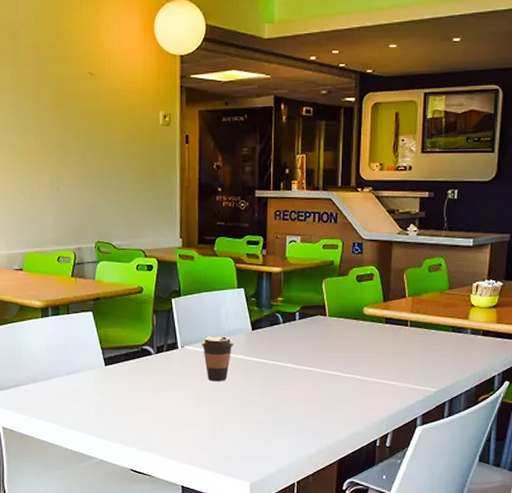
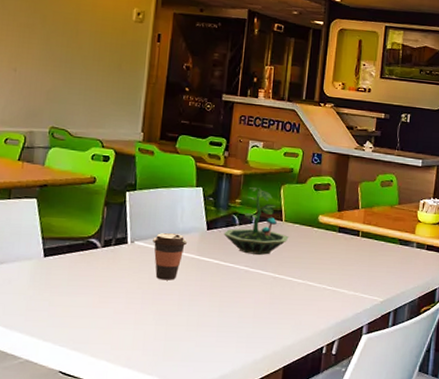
terrarium: none [268,284,334,352] -> present [223,187,289,255]

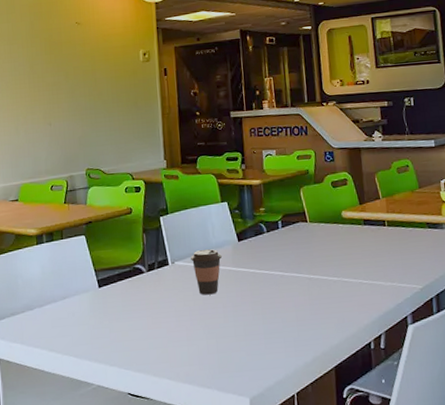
terrarium: present [223,187,289,255] -> none [254,194,317,259]

